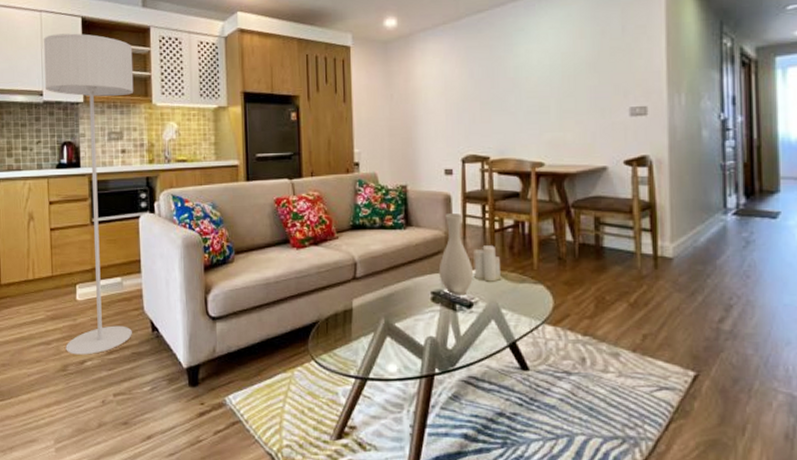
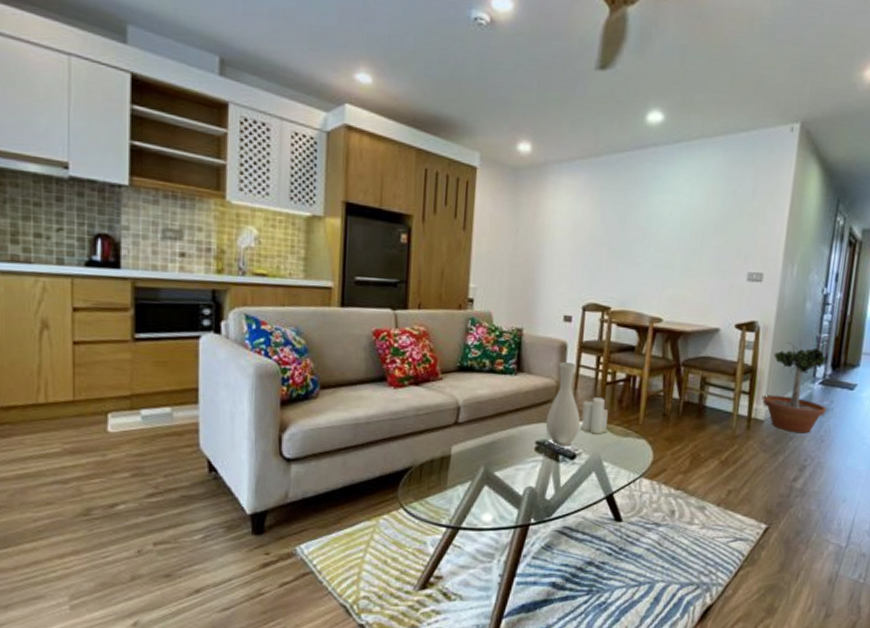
floor lamp: present [43,33,134,355] -> none [71,89,203,497]
potted tree: none [668,168,747,270] -> present [763,338,827,434]

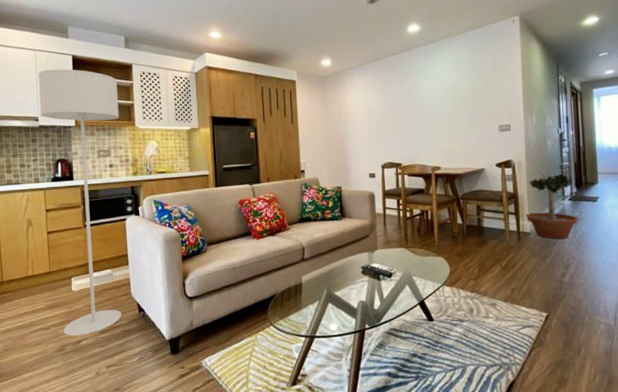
floor lamp: none [71,89,203,497] -> present [37,69,122,336]
vase: present [545,361,581,447] -> none [366,206,393,269]
candle: present [579,395,609,435] -> none [392,228,414,257]

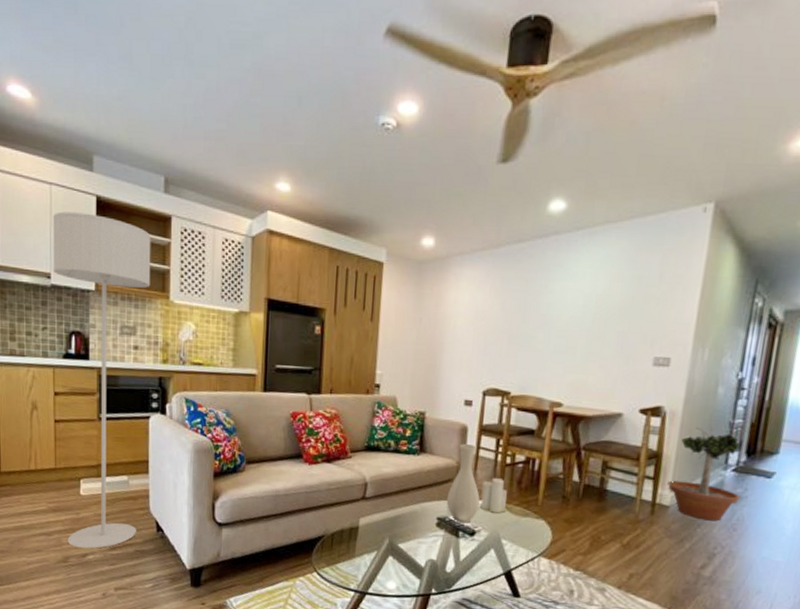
vase: none [366,206,393,269] -> present [446,443,481,524]
candle: none [392,228,414,257] -> present [479,476,508,514]

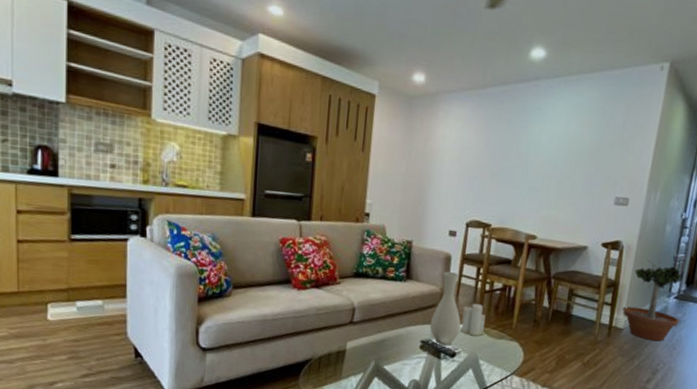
floor lamp: present [52,211,151,549] -> none [14,13,131,377]

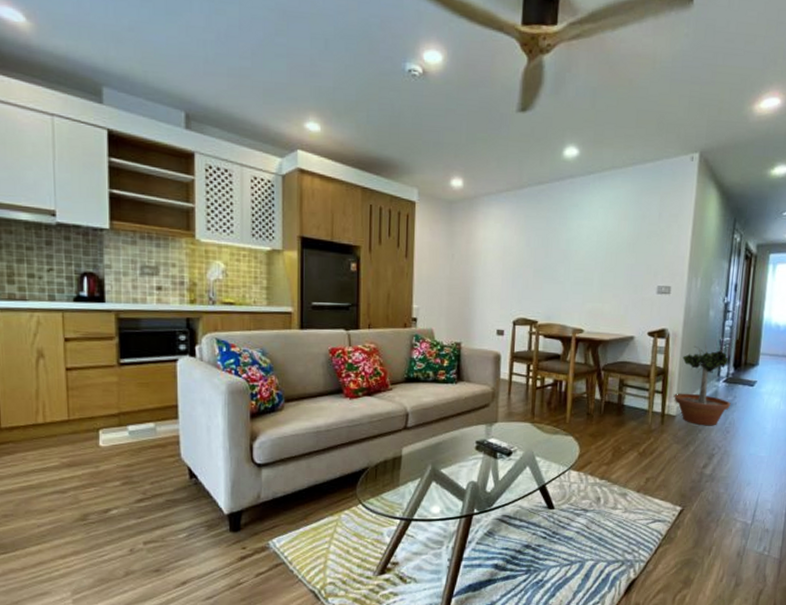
vase: present [430,271,461,346] -> none [484,370,515,445]
candle: present [460,302,485,336] -> none [514,398,540,433]

